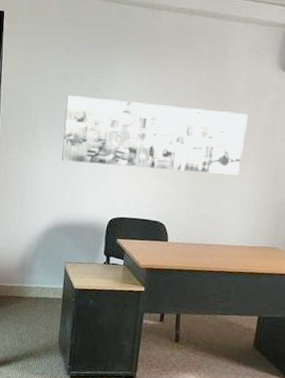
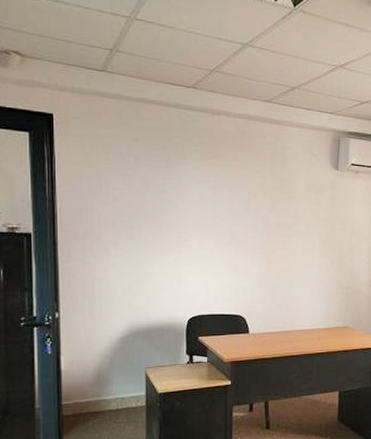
wall art: present [62,95,248,175] -> none [131,198,310,264]

